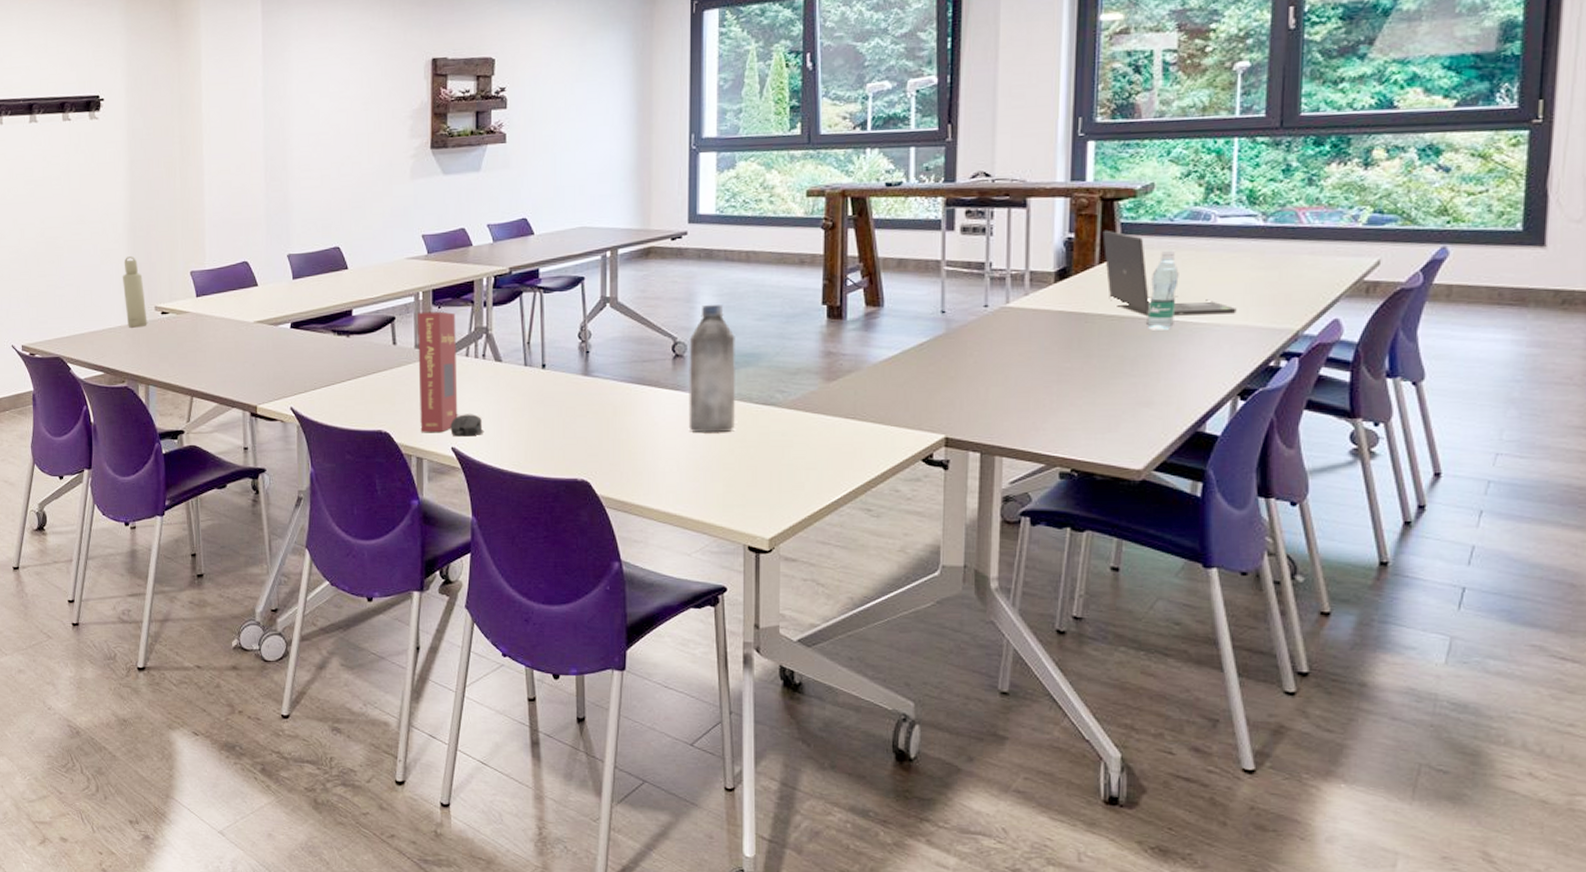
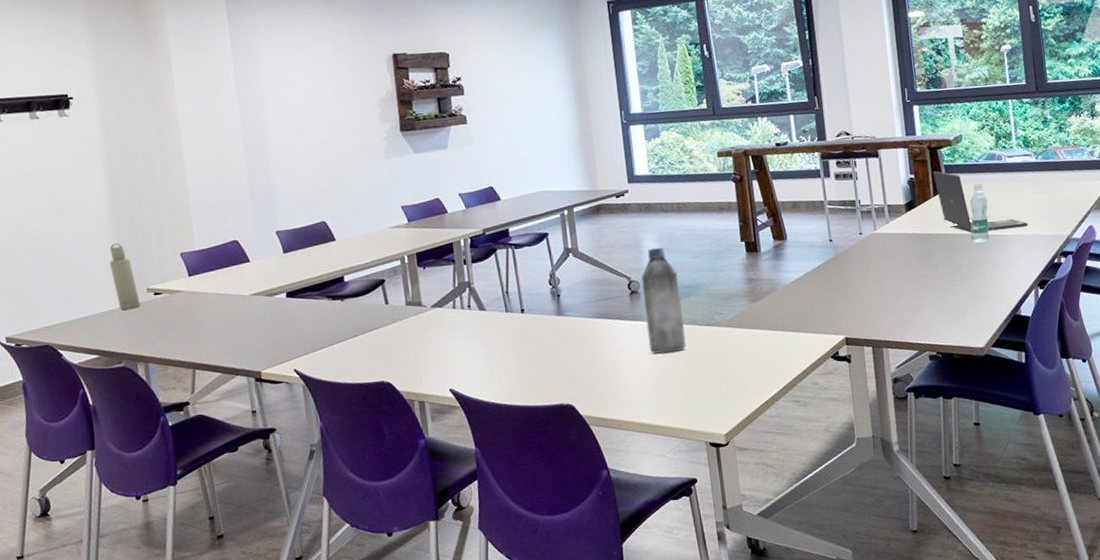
book: present [418,311,458,433] -> none [405,271,452,380]
computer mouse: present [450,414,484,435] -> none [446,358,477,379]

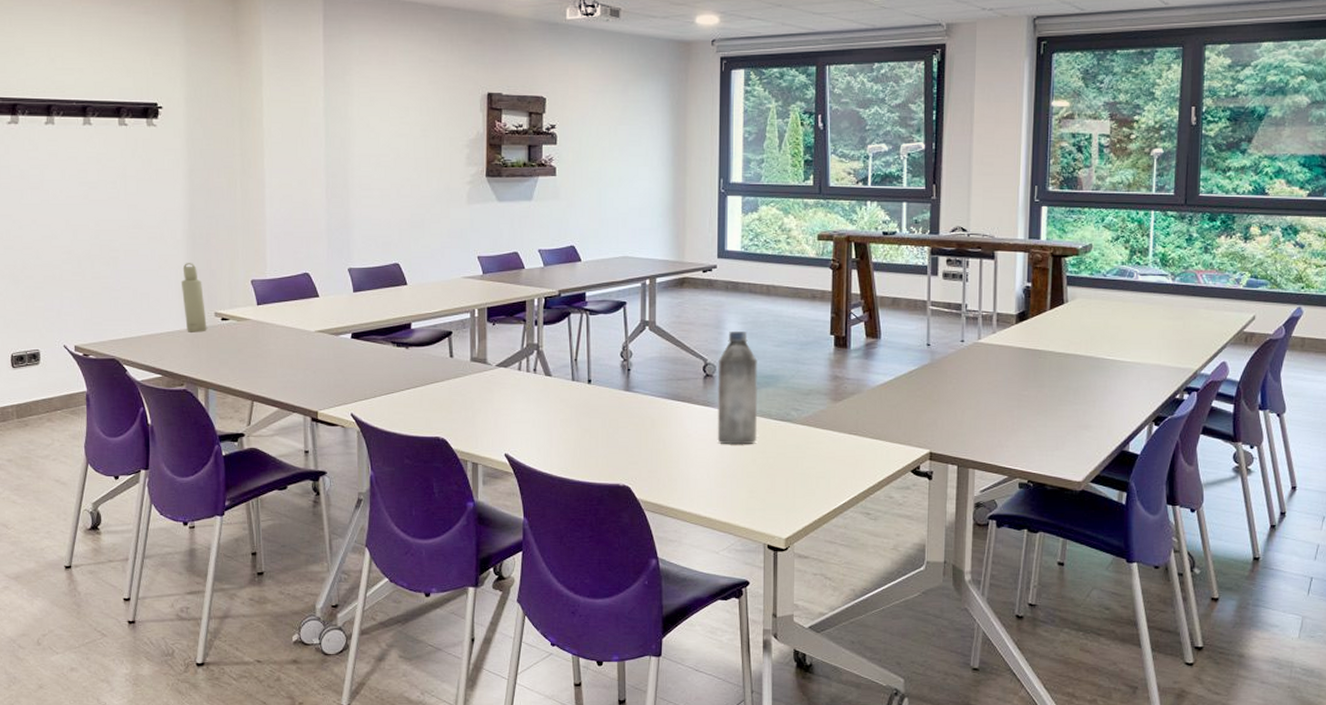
laptop: present [933,171,1028,233] -> none [1052,282,1152,355]
bottle: present [970,183,989,243] -> none [1086,300,1110,366]

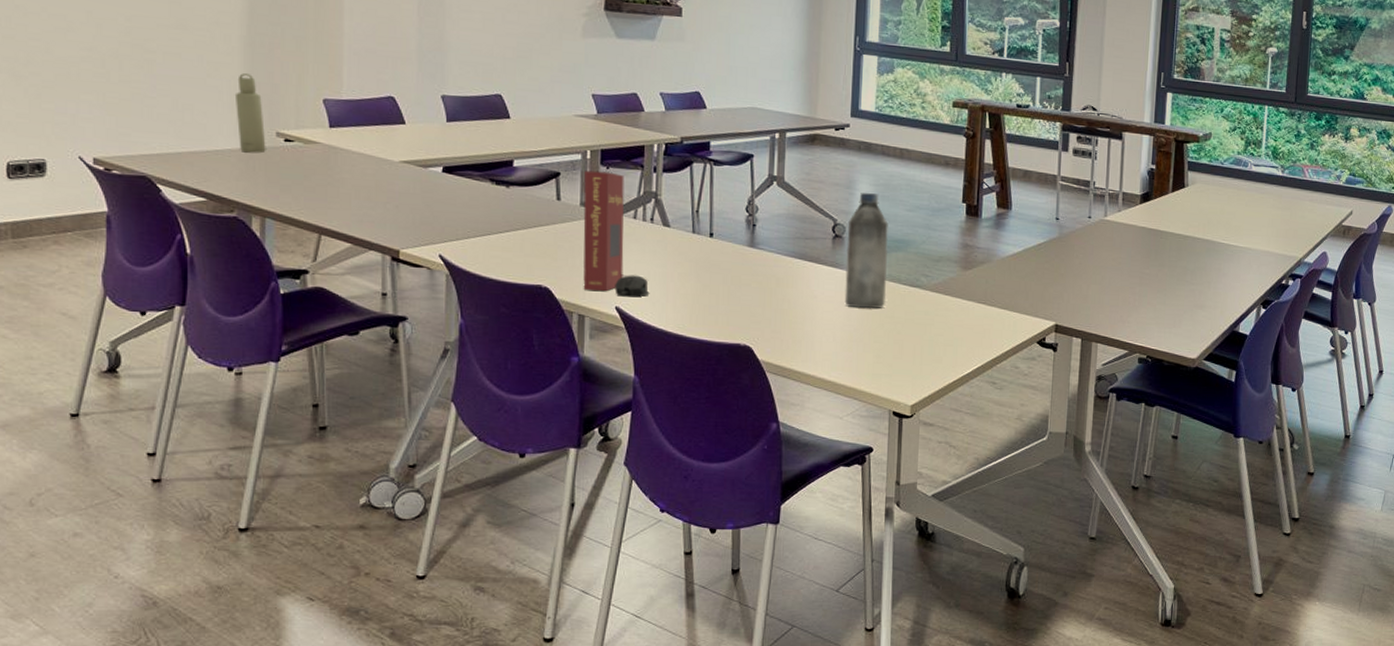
book: none [473,328,511,440] -> present [583,170,625,291]
computer mouse: none [503,423,535,443] -> present [615,275,650,297]

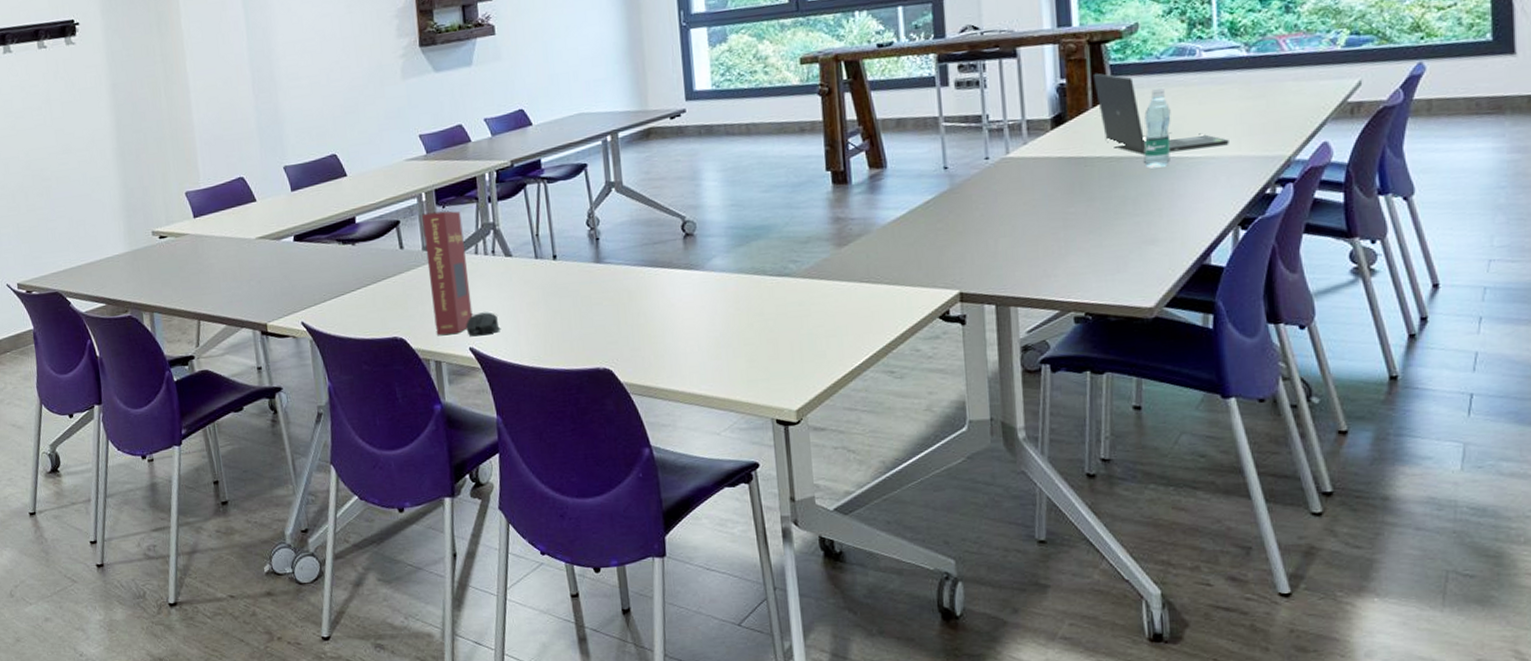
bottle: present [234,72,266,154] -> none [115,181,146,256]
water bottle: present [844,193,888,309] -> none [697,180,752,310]
laptop: none [1175,166,1263,242] -> present [1093,73,1229,156]
bottle: none [1203,186,1226,250] -> present [1143,87,1171,169]

